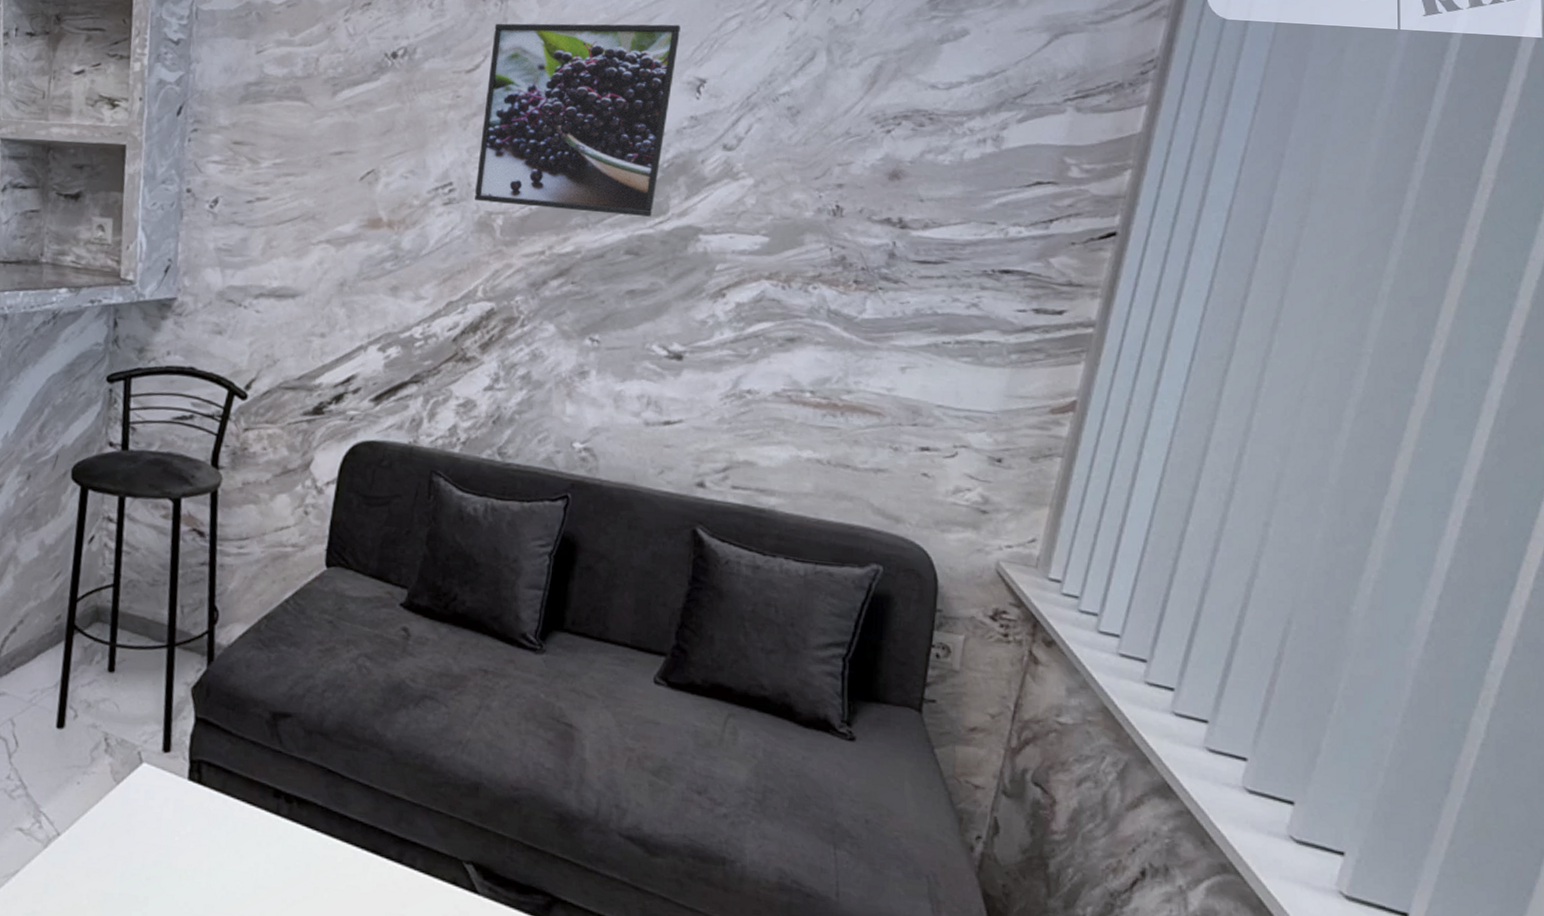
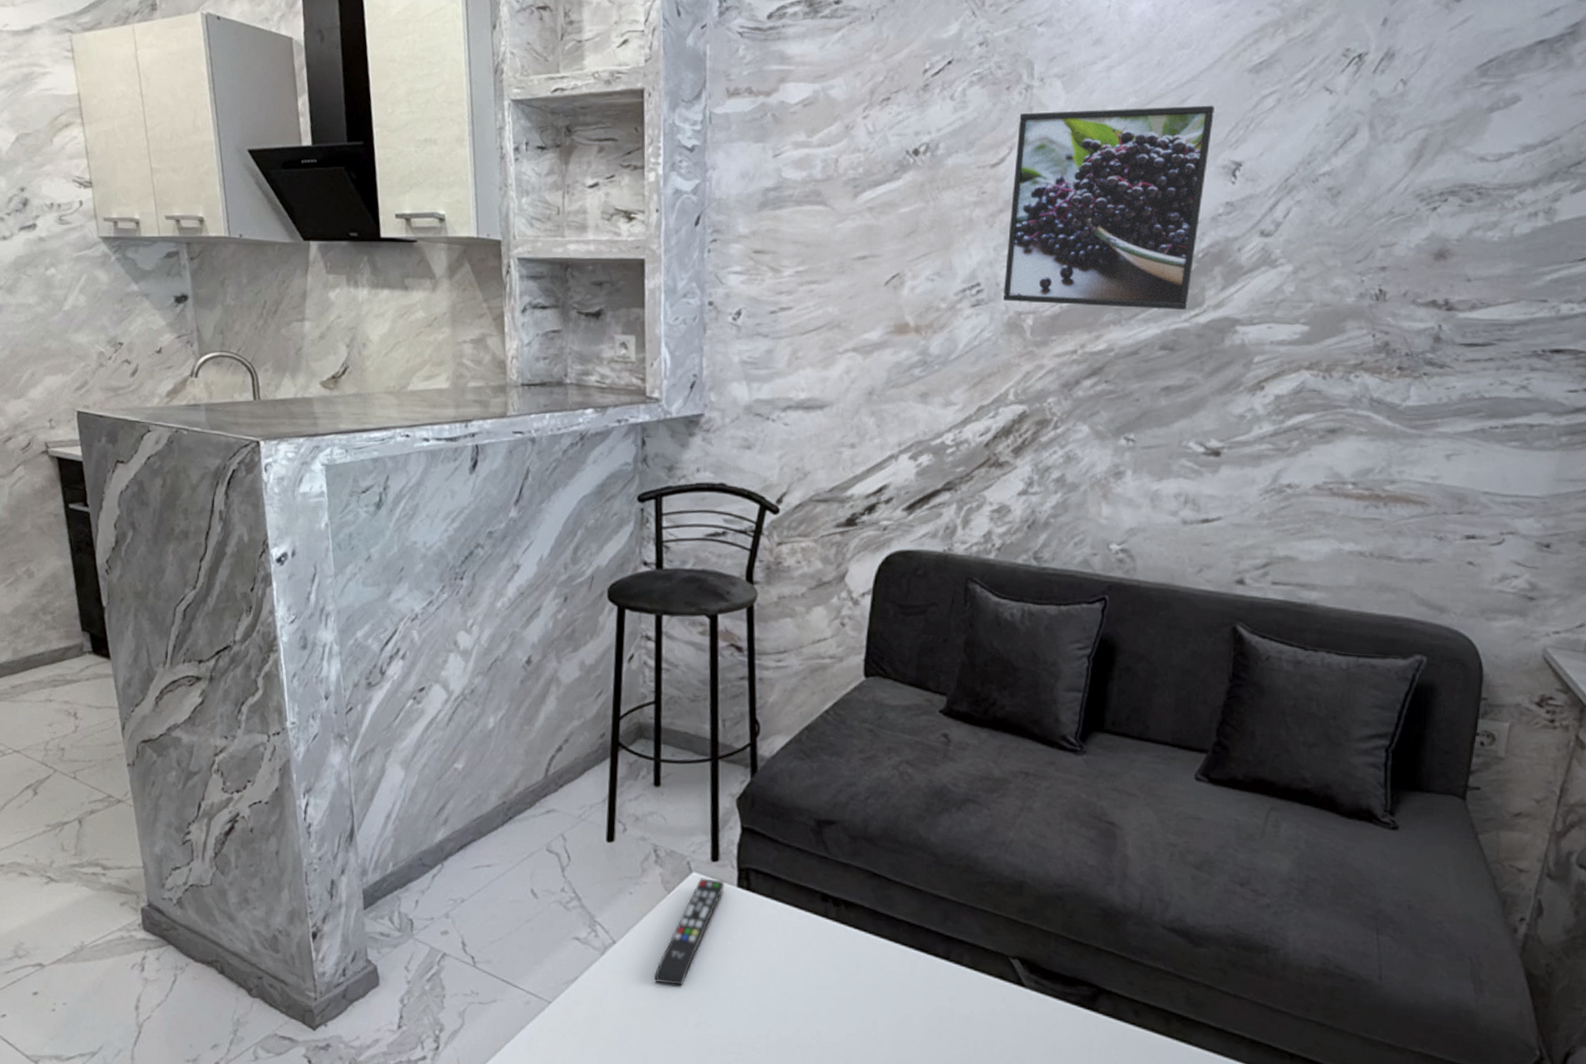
remote control: none [97,769,176,883] -> present [653,878,725,986]

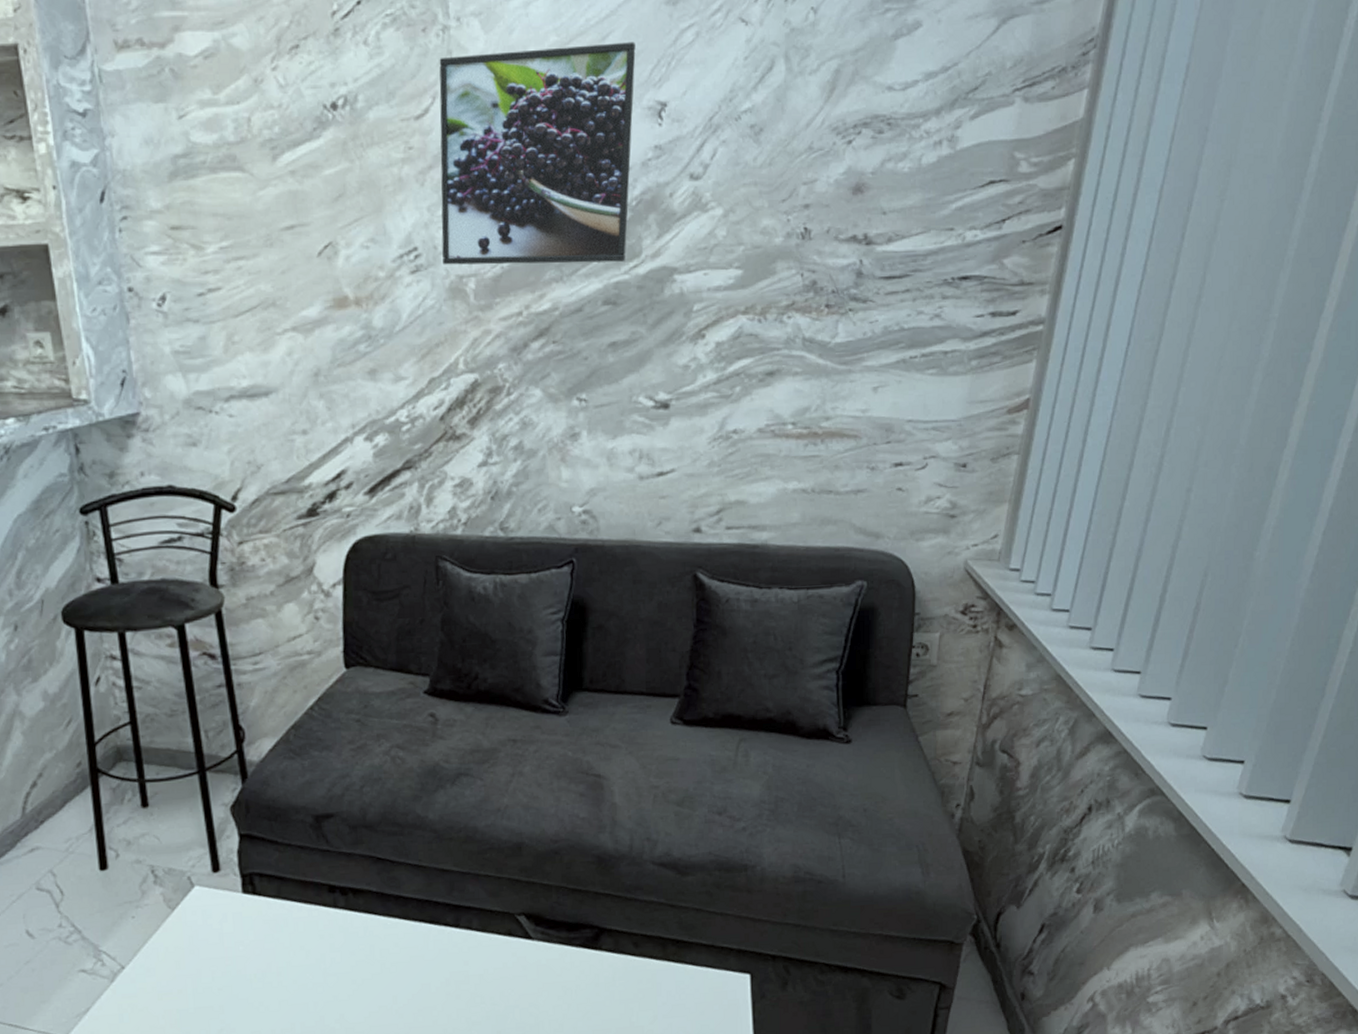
remote control: present [653,878,725,986] -> none [169,889,230,998]

